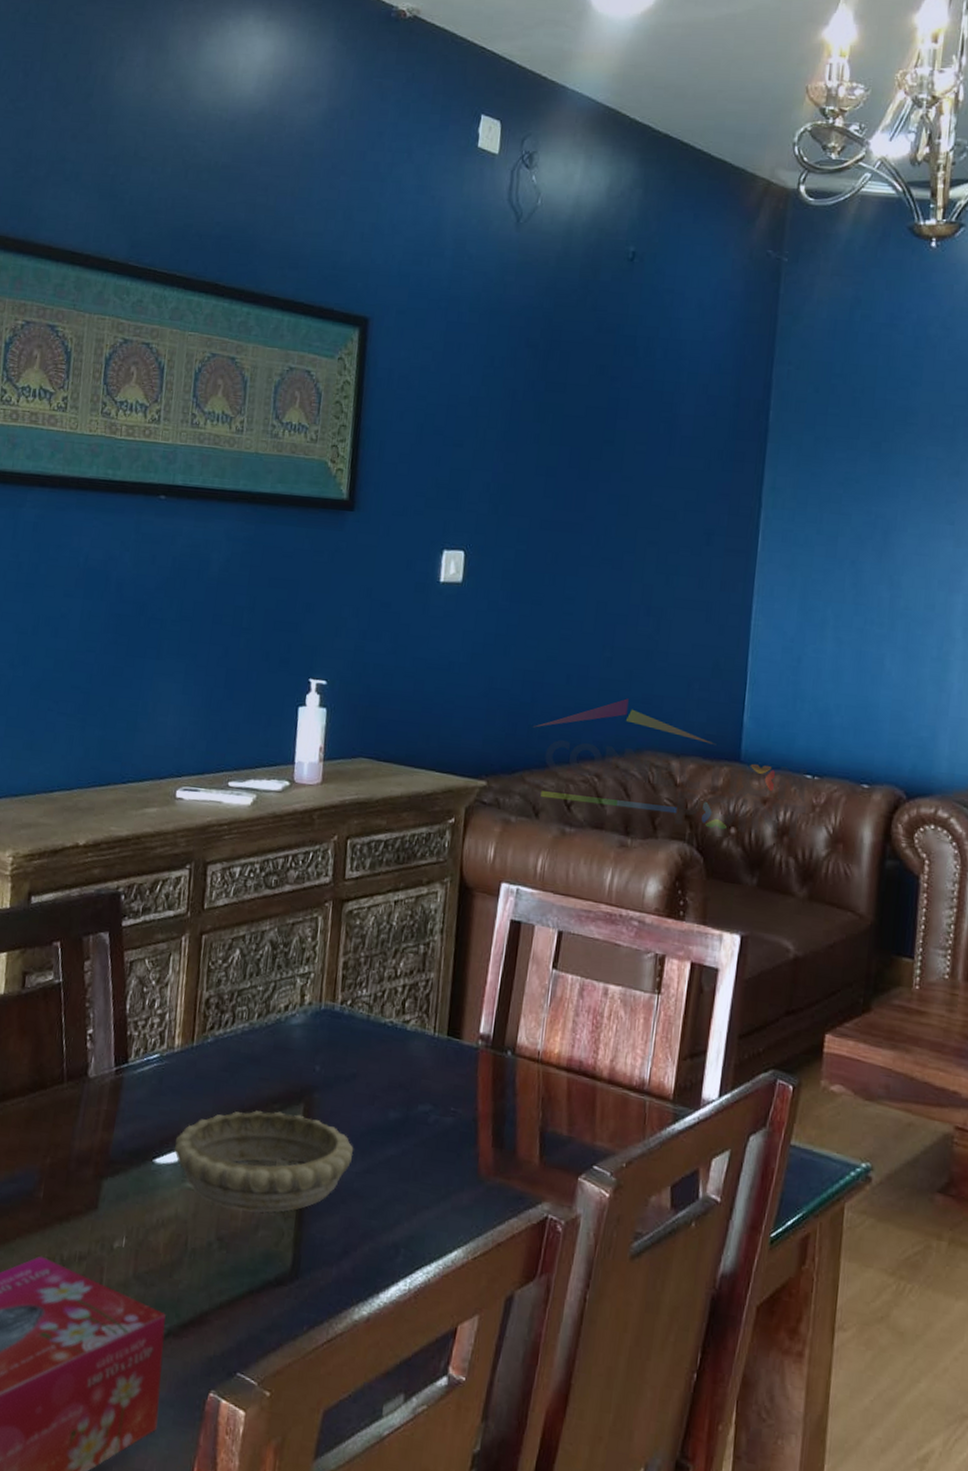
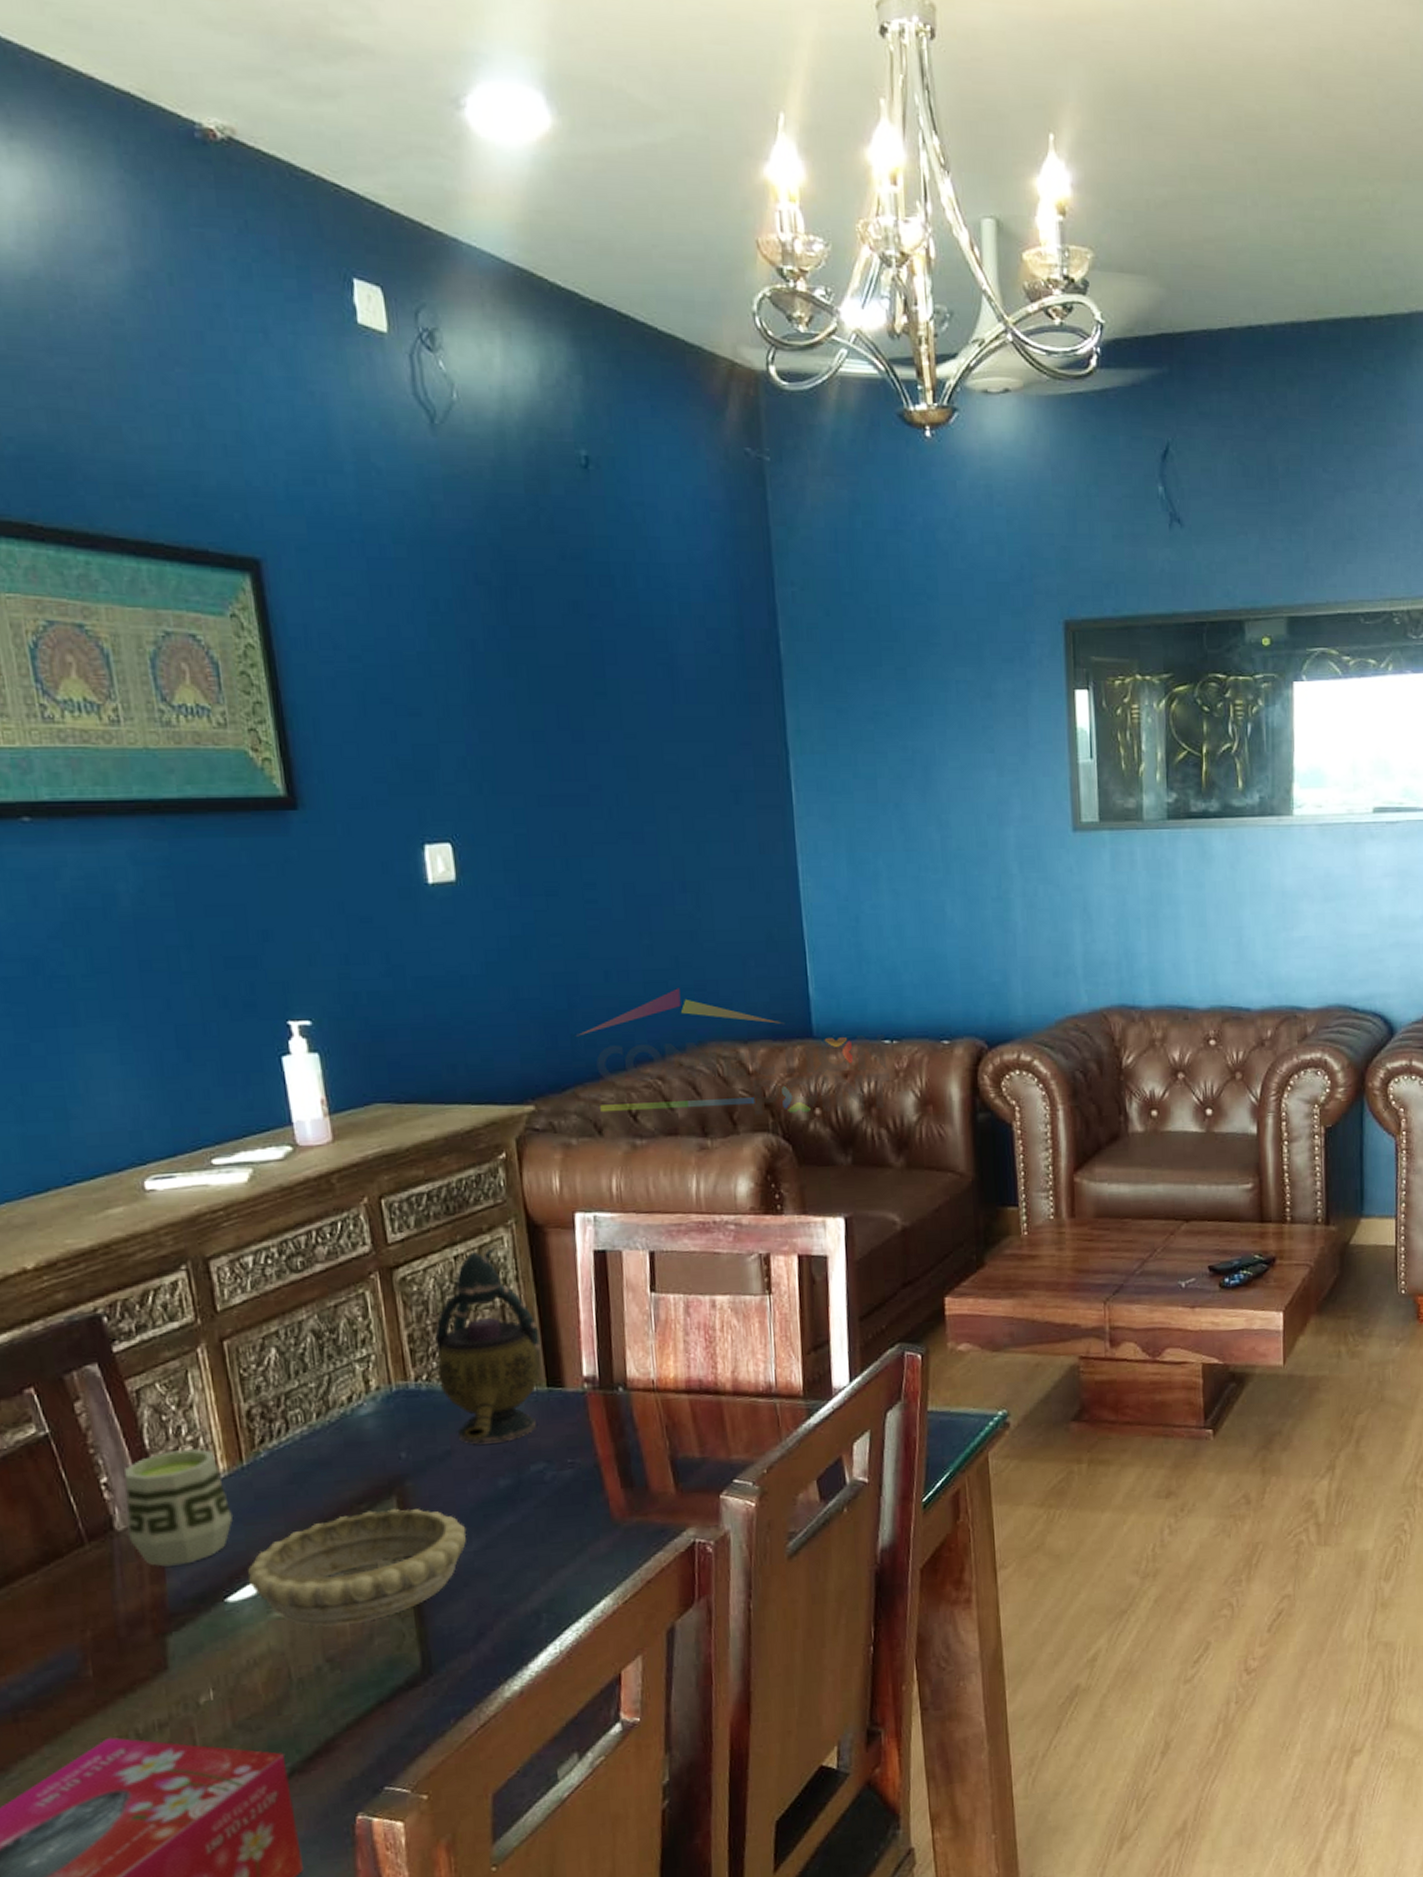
cup: none [96,1019,176,1121] -> present [124,1449,234,1567]
teapot: none [358,899,451,1078] -> present [434,1248,541,1444]

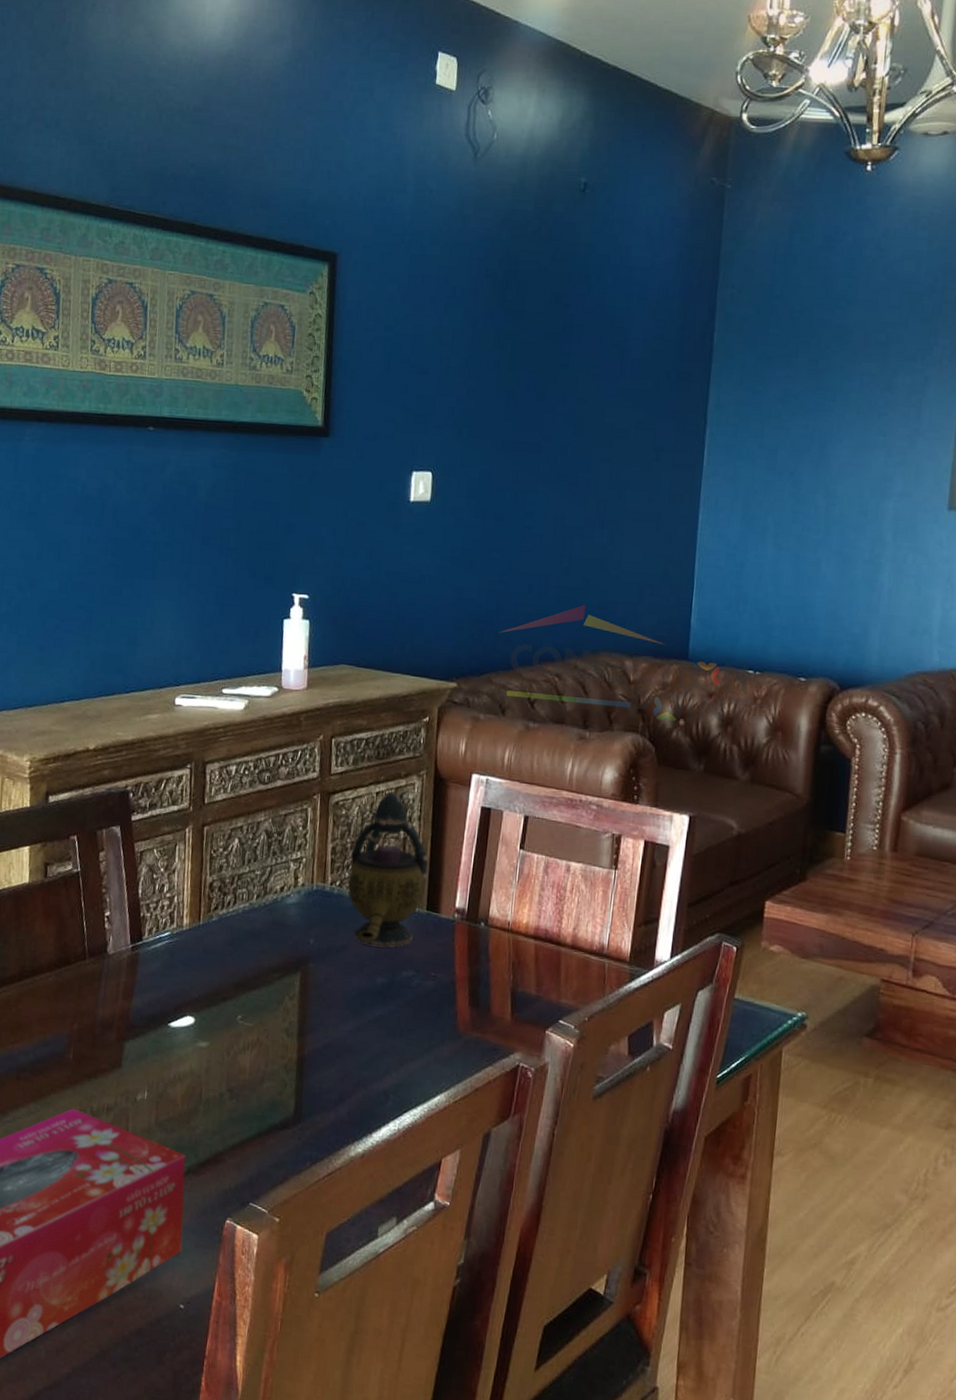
cup: present [124,1449,234,1567] -> none [115,902,186,991]
decorative bowl: present [247,1508,467,1626] -> none [187,979,346,1067]

